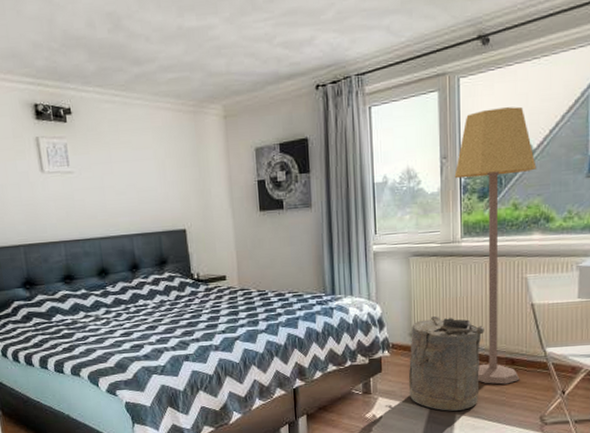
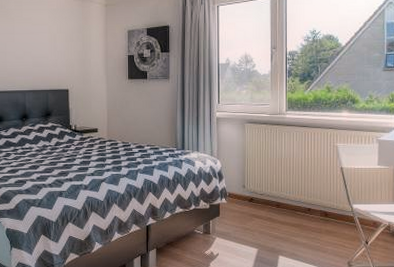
laundry hamper: present [408,315,484,411] -> none [241,172,303,253]
lamp: present [454,106,537,385] -> none [281,14,345,233]

